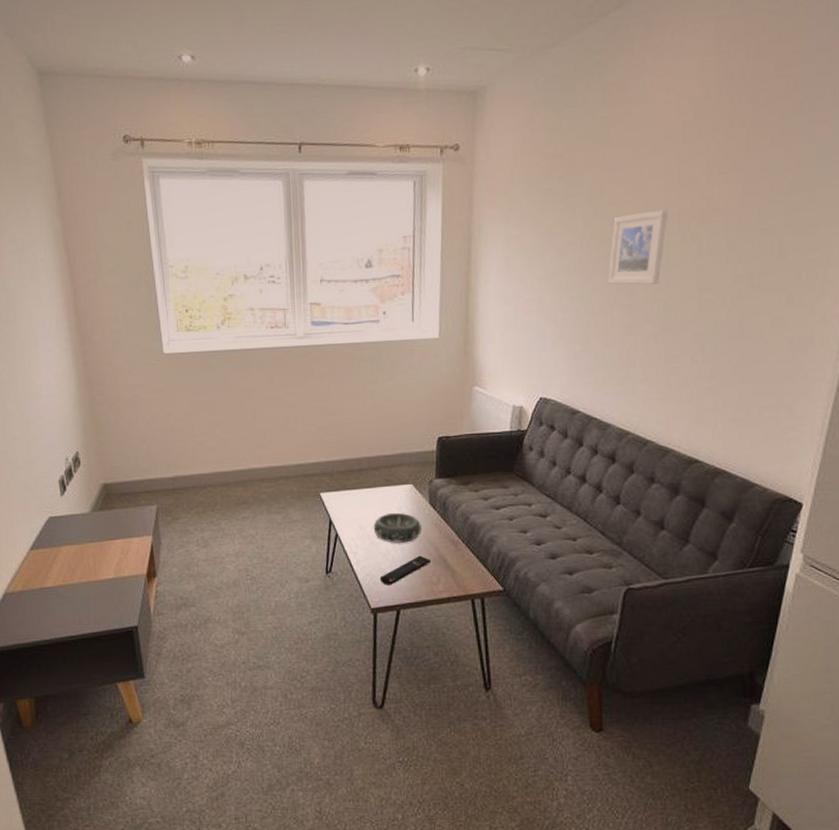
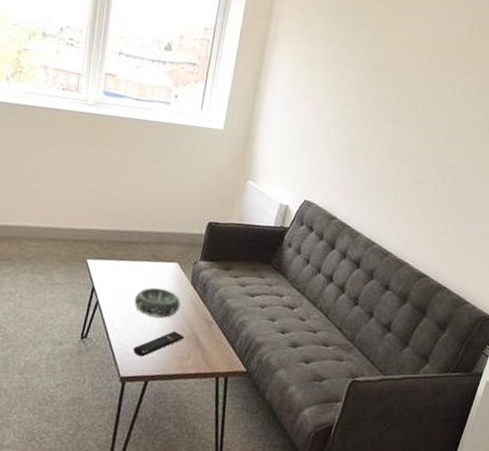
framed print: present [608,210,668,285] -> none [377,51,435,117]

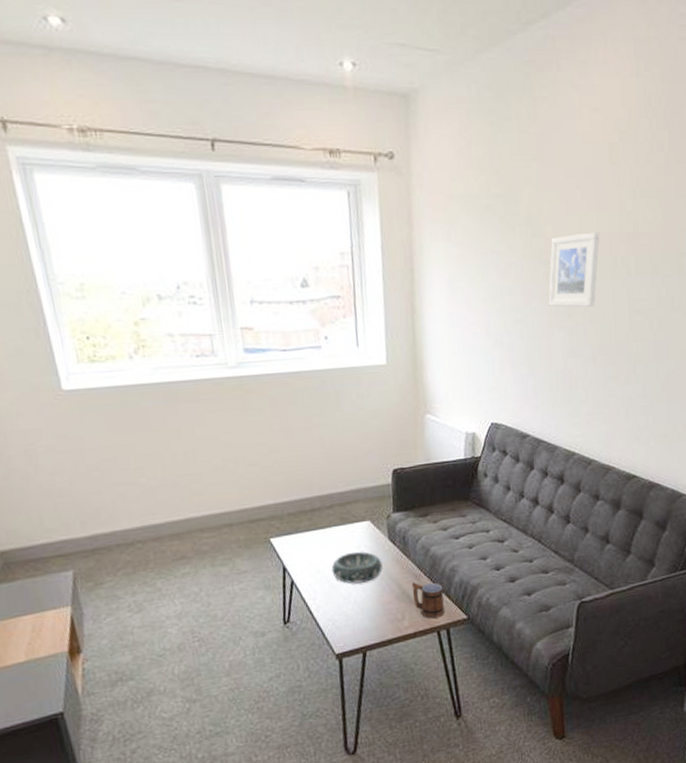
remote control: present [133,331,185,357] -> none [342,593,395,629]
mug: none [201,327,230,365] -> present [411,582,445,619]
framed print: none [377,51,435,117] -> present [548,232,600,307]

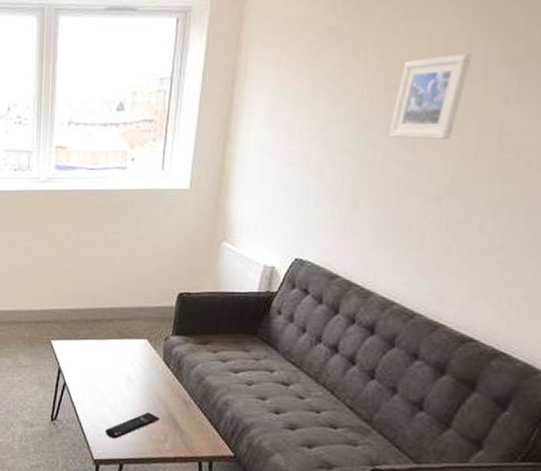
decorative bowl: present [331,551,383,584] -> none [102,366,153,398]
remote control: none [342,593,395,629] -> present [105,412,161,439]
mug: present [411,582,445,619] -> none [178,407,213,448]

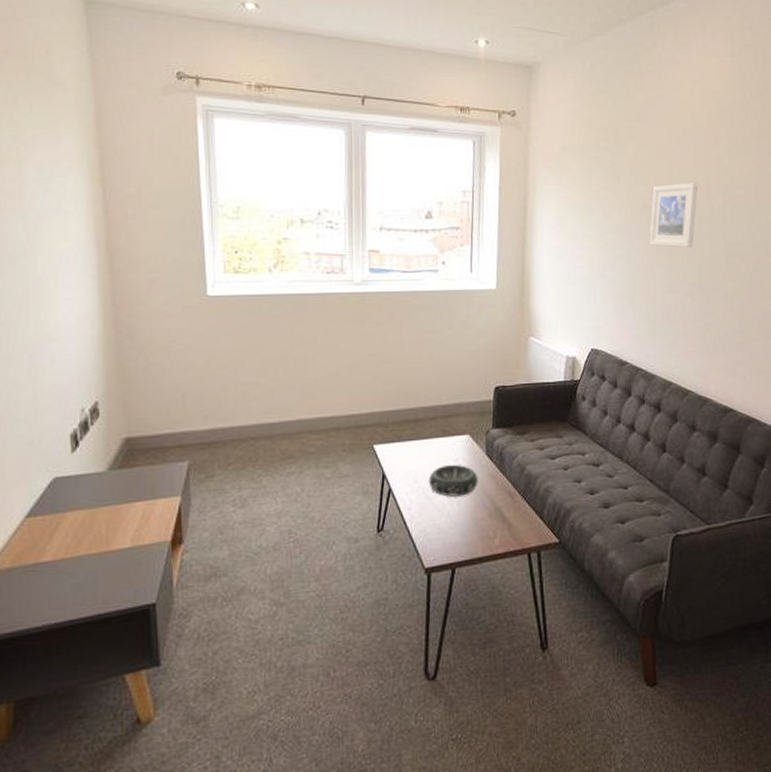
decorative bowl: none [102,366,153,398] -> present [428,464,478,497]
remote control: present [105,412,161,439] -> none [434,508,488,542]

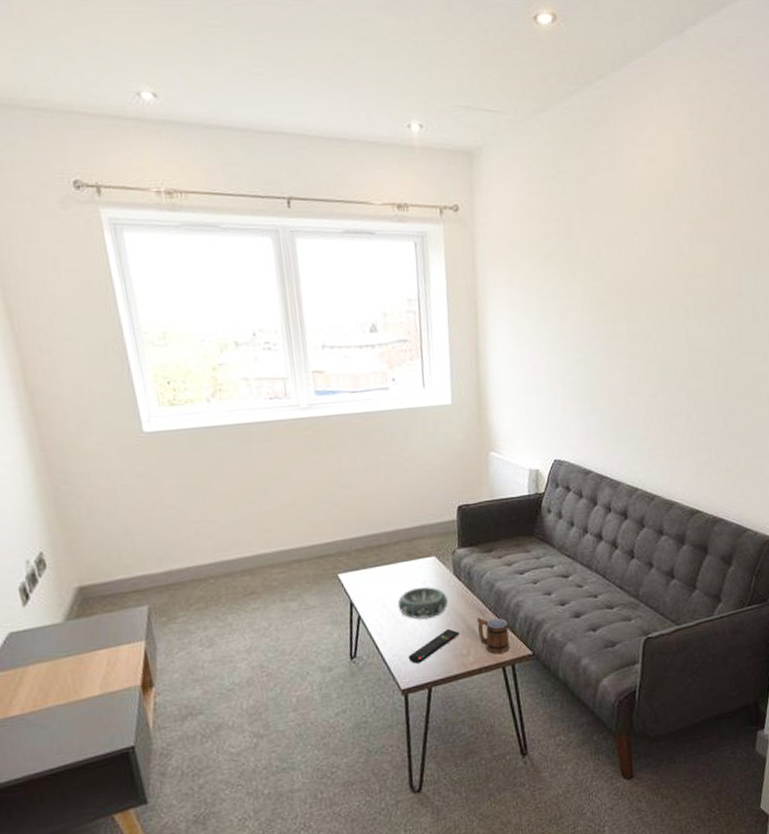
remote control: none [434,508,488,542] -> present [408,628,460,664]
mug: none [505,500,537,540] -> present [476,617,510,655]
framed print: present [649,183,698,247] -> none [608,275,658,347]

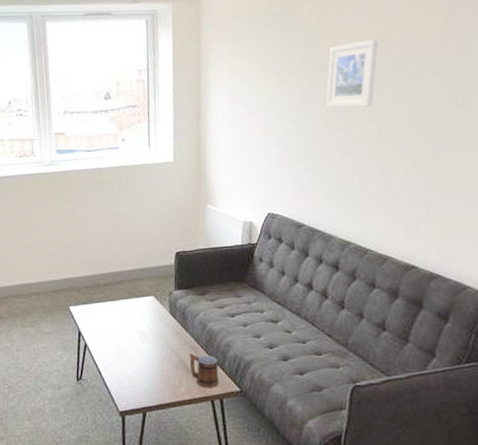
decorative bowl: present [397,586,448,619] -> none [119,322,163,351]
remote control: present [408,628,460,664] -> none [126,361,174,390]
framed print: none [608,275,658,347] -> present [326,39,379,108]

